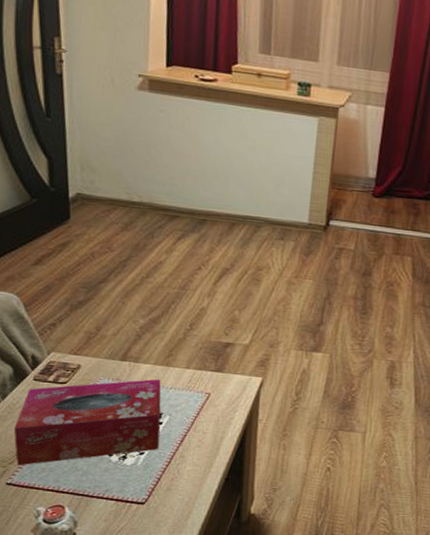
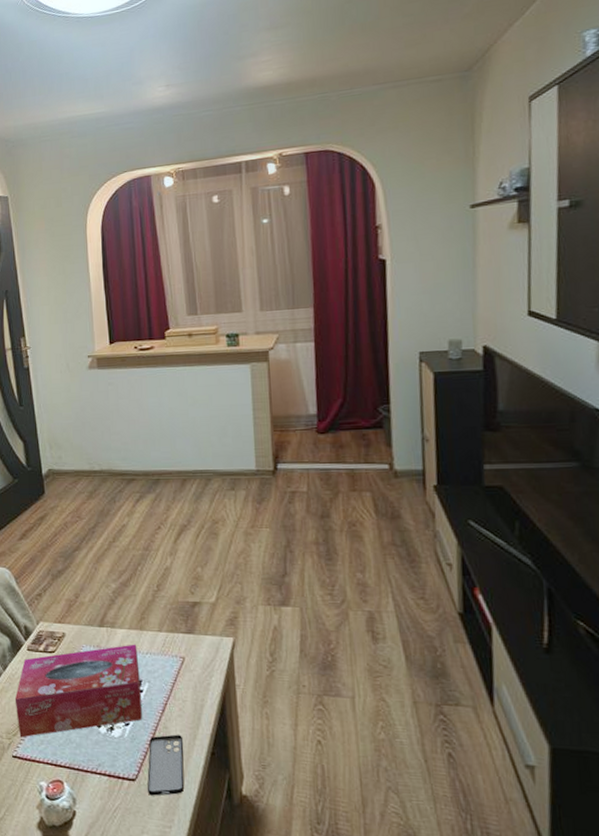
smartphone: none [157,463,199,517] -> present [147,734,184,796]

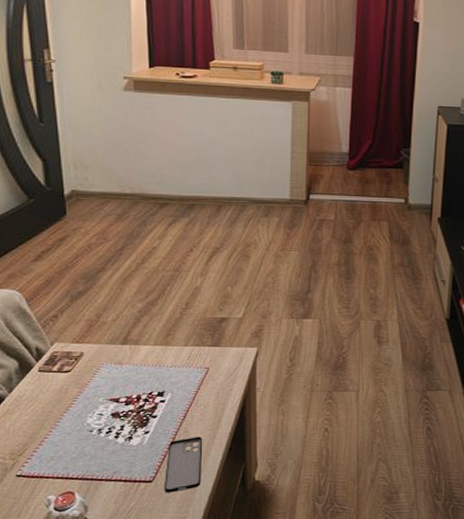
tissue box: present [14,644,142,738] -> none [21,359,163,457]

